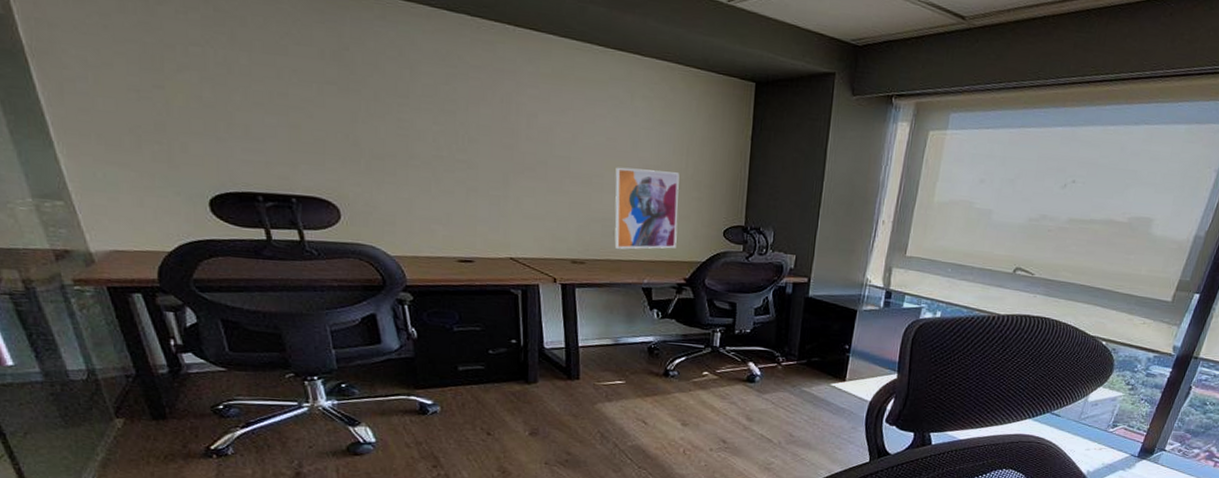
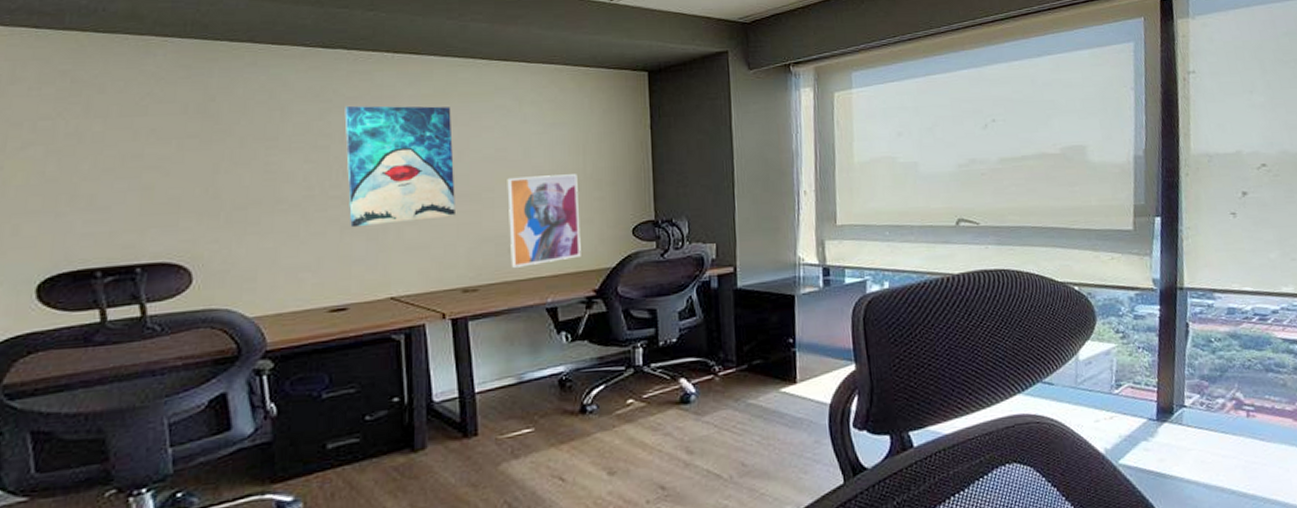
wall art: none [469,73,569,196] -> present [344,105,455,228]

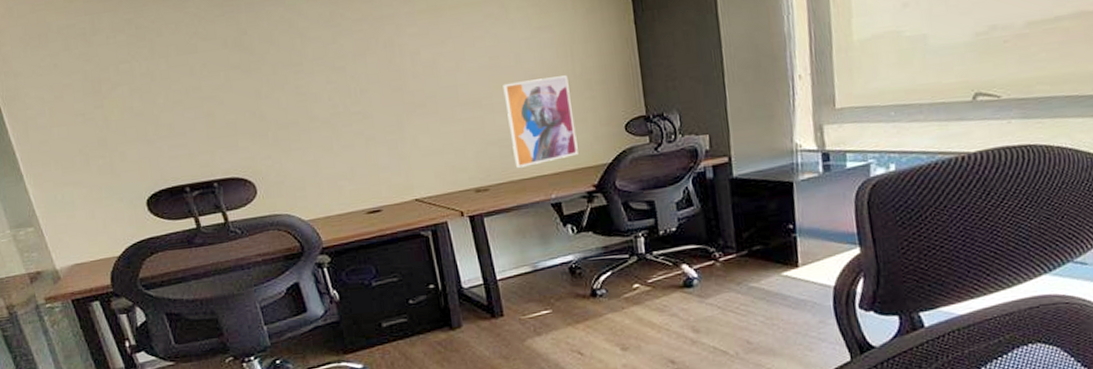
wall art: present [344,105,455,228] -> none [352,20,461,139]

